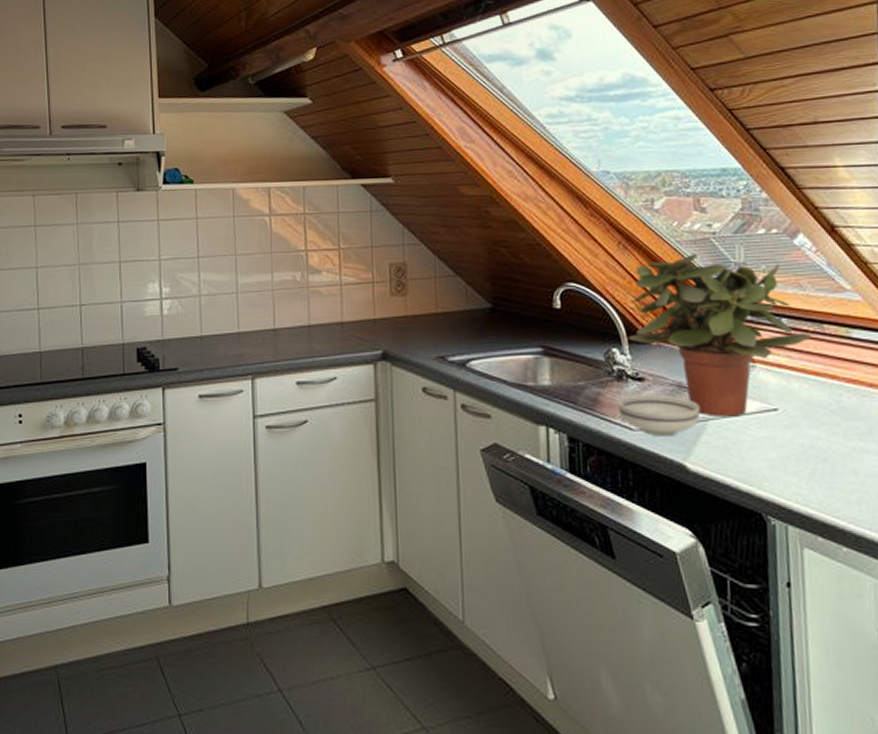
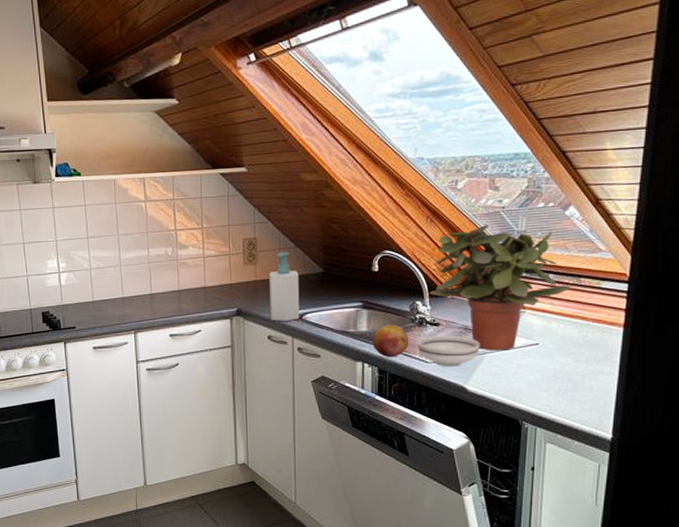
soap bottle: none [423,280,463,370] -> present [269,251,300,322]
fruit: none [557,378,606,422] -> present [372,324,409,358]

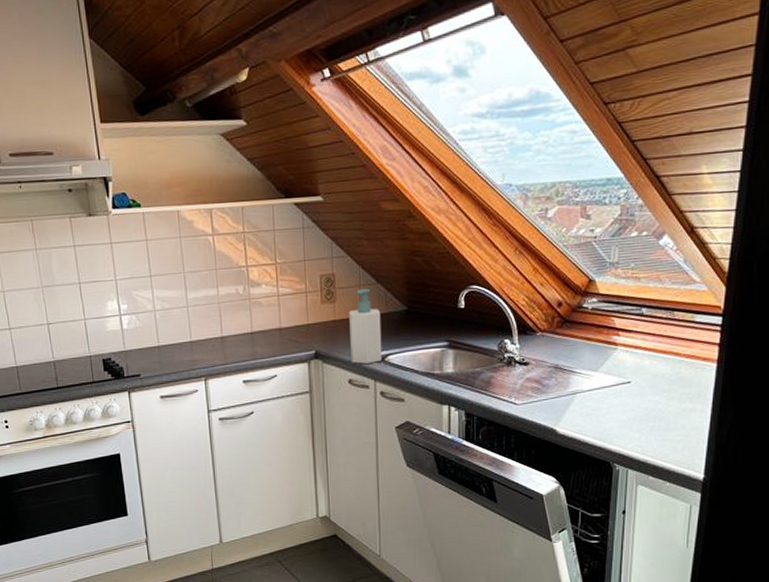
fruit: present [372,324,409,358] -> none [458,365,497,400]
bowl: present [418,335,480,366] -> none [506,375,571,408]
potted plant: present [429,224,571,351] -> none [518,255,664,390]

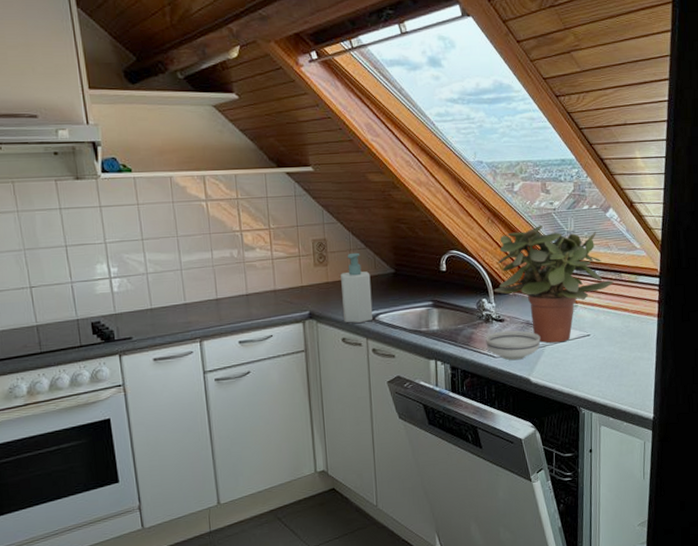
bowl: none [506,375,571,408] -> present [485,330,541,360]
potted plant: none [518,255,664,390] -> present [493,224,614,343]

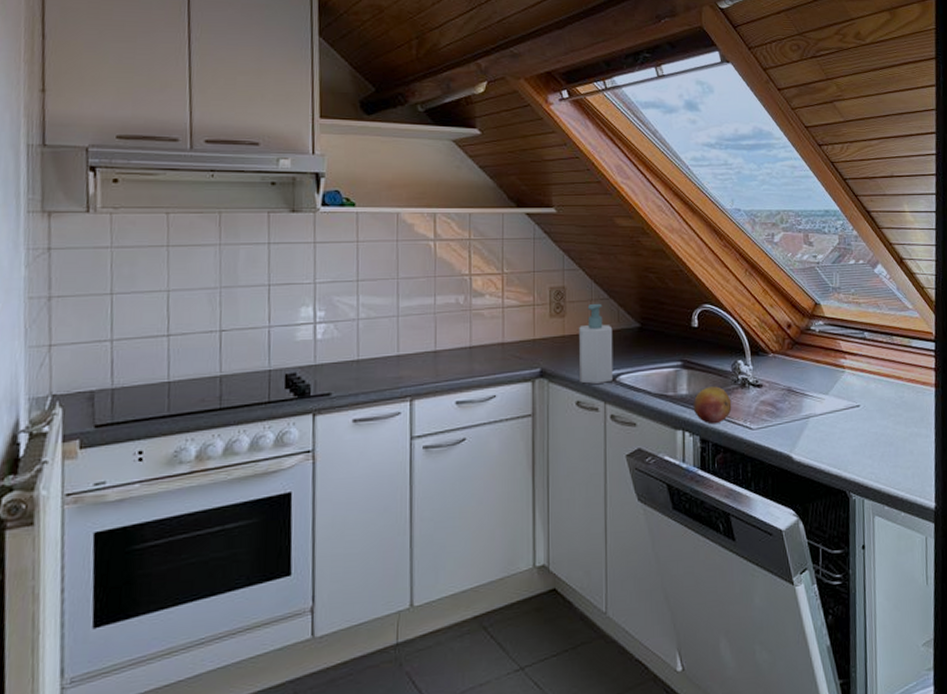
fruit: none [443,322,478,354] -> present [693,386,732,425]
bowl: present [485,330,541,360] -> none [741,397,804,433]
potted plant: present [493,224,614,343] -> none [750,279,885,414]

